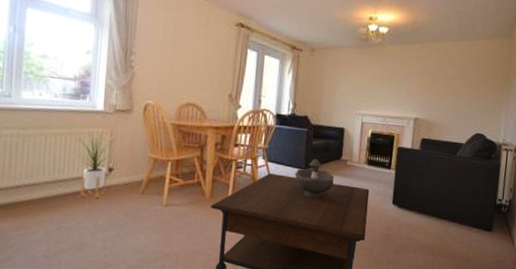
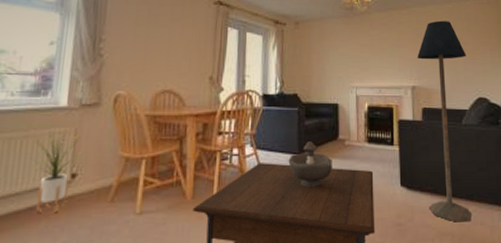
floor lamp: none [415,57,471,238] -> present [417,20,472,222]

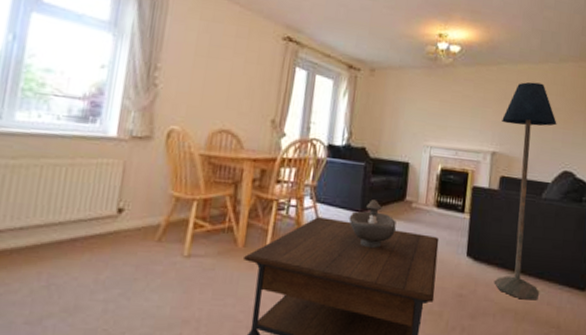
house plant: present [34,131,81,214] -> none [78,162,130,246]

